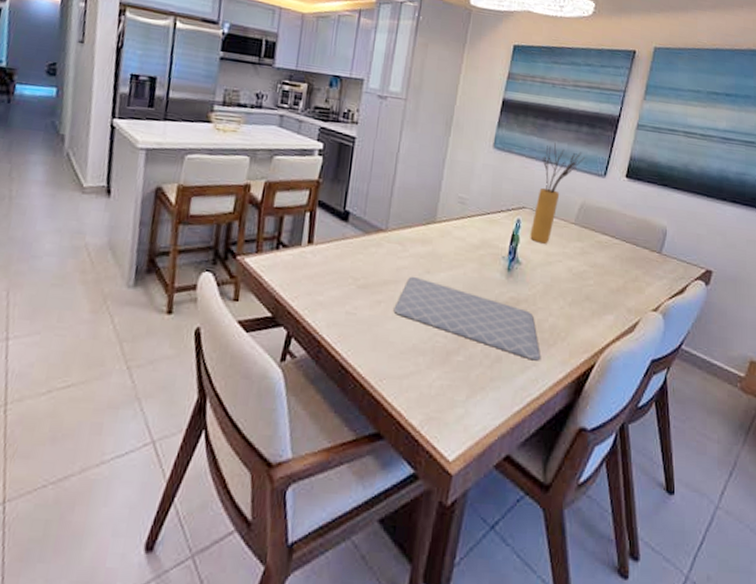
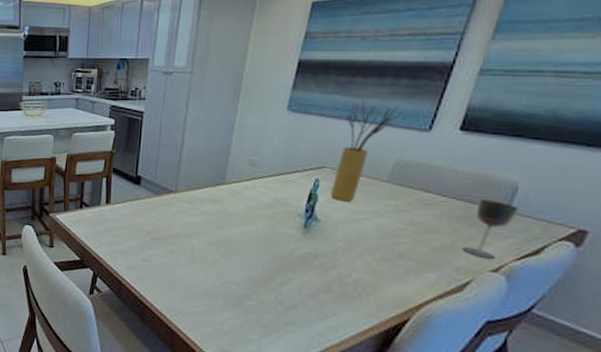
placemat: present [393,276,540,361] -> none [186,231,342,312]
wineglass: none [631,242,668,299] -> present [461,199,518,260]

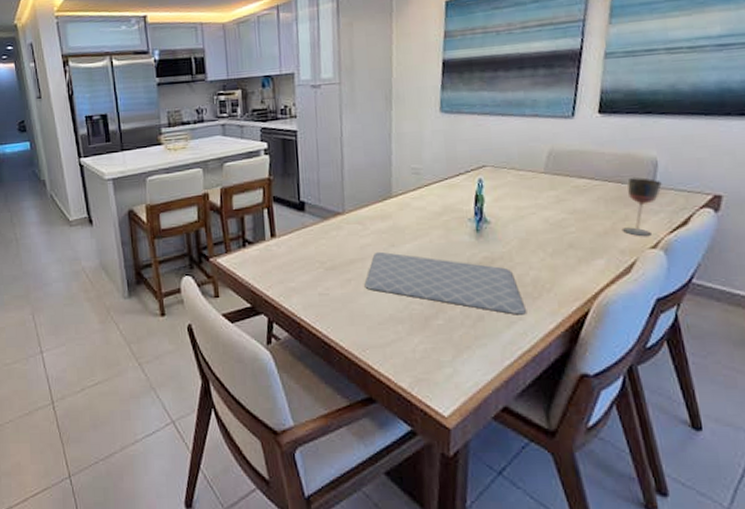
placemat: none [186,231,342,312] -> present [364,251,526,315]
vase: present [331,99,403,202] -> none [495,93,546,199]

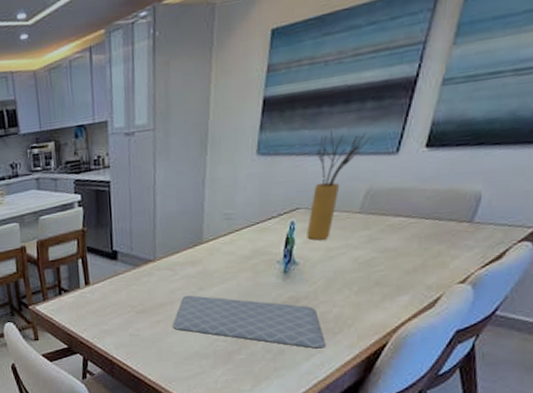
vase: none [495,93,546,199] -> present [307,130,370,241]
wineglass: present [621,177,662,237] -> none [431,213,482,272]

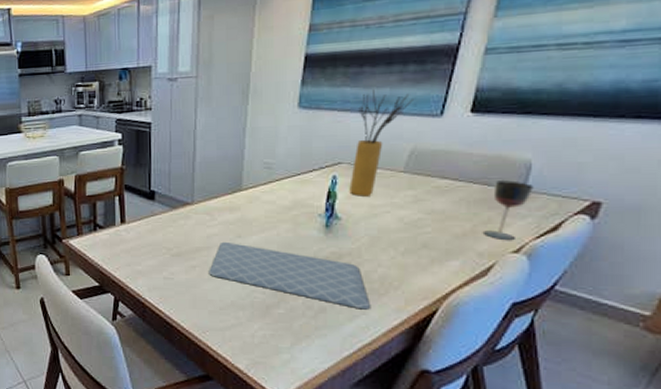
wineglass: none [431,213,482,272] -> present [482,180,533,241]

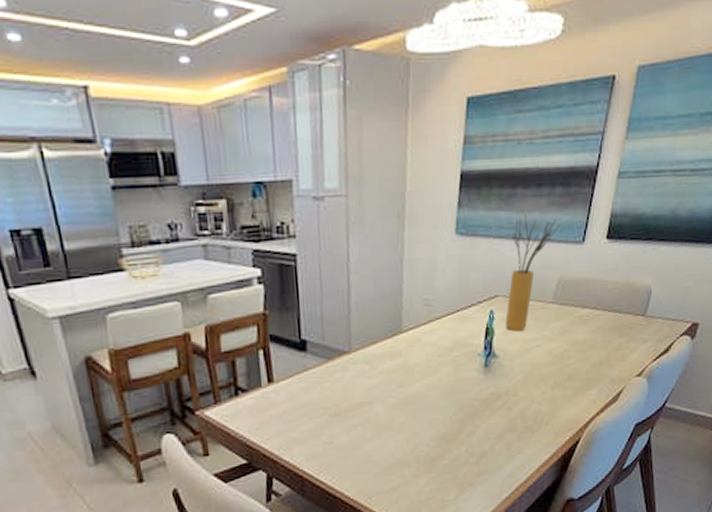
placemat: present [209,241,370,310] -> none [371,392,525,449]
wineglass: present [482,180,533,241] -> none [614,306,652,366]

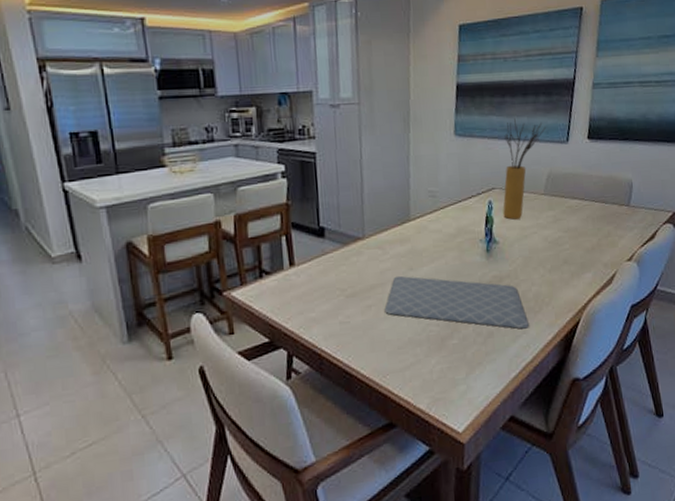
placemat: none [371,392,525,449] -> present [384,275,529,329]

